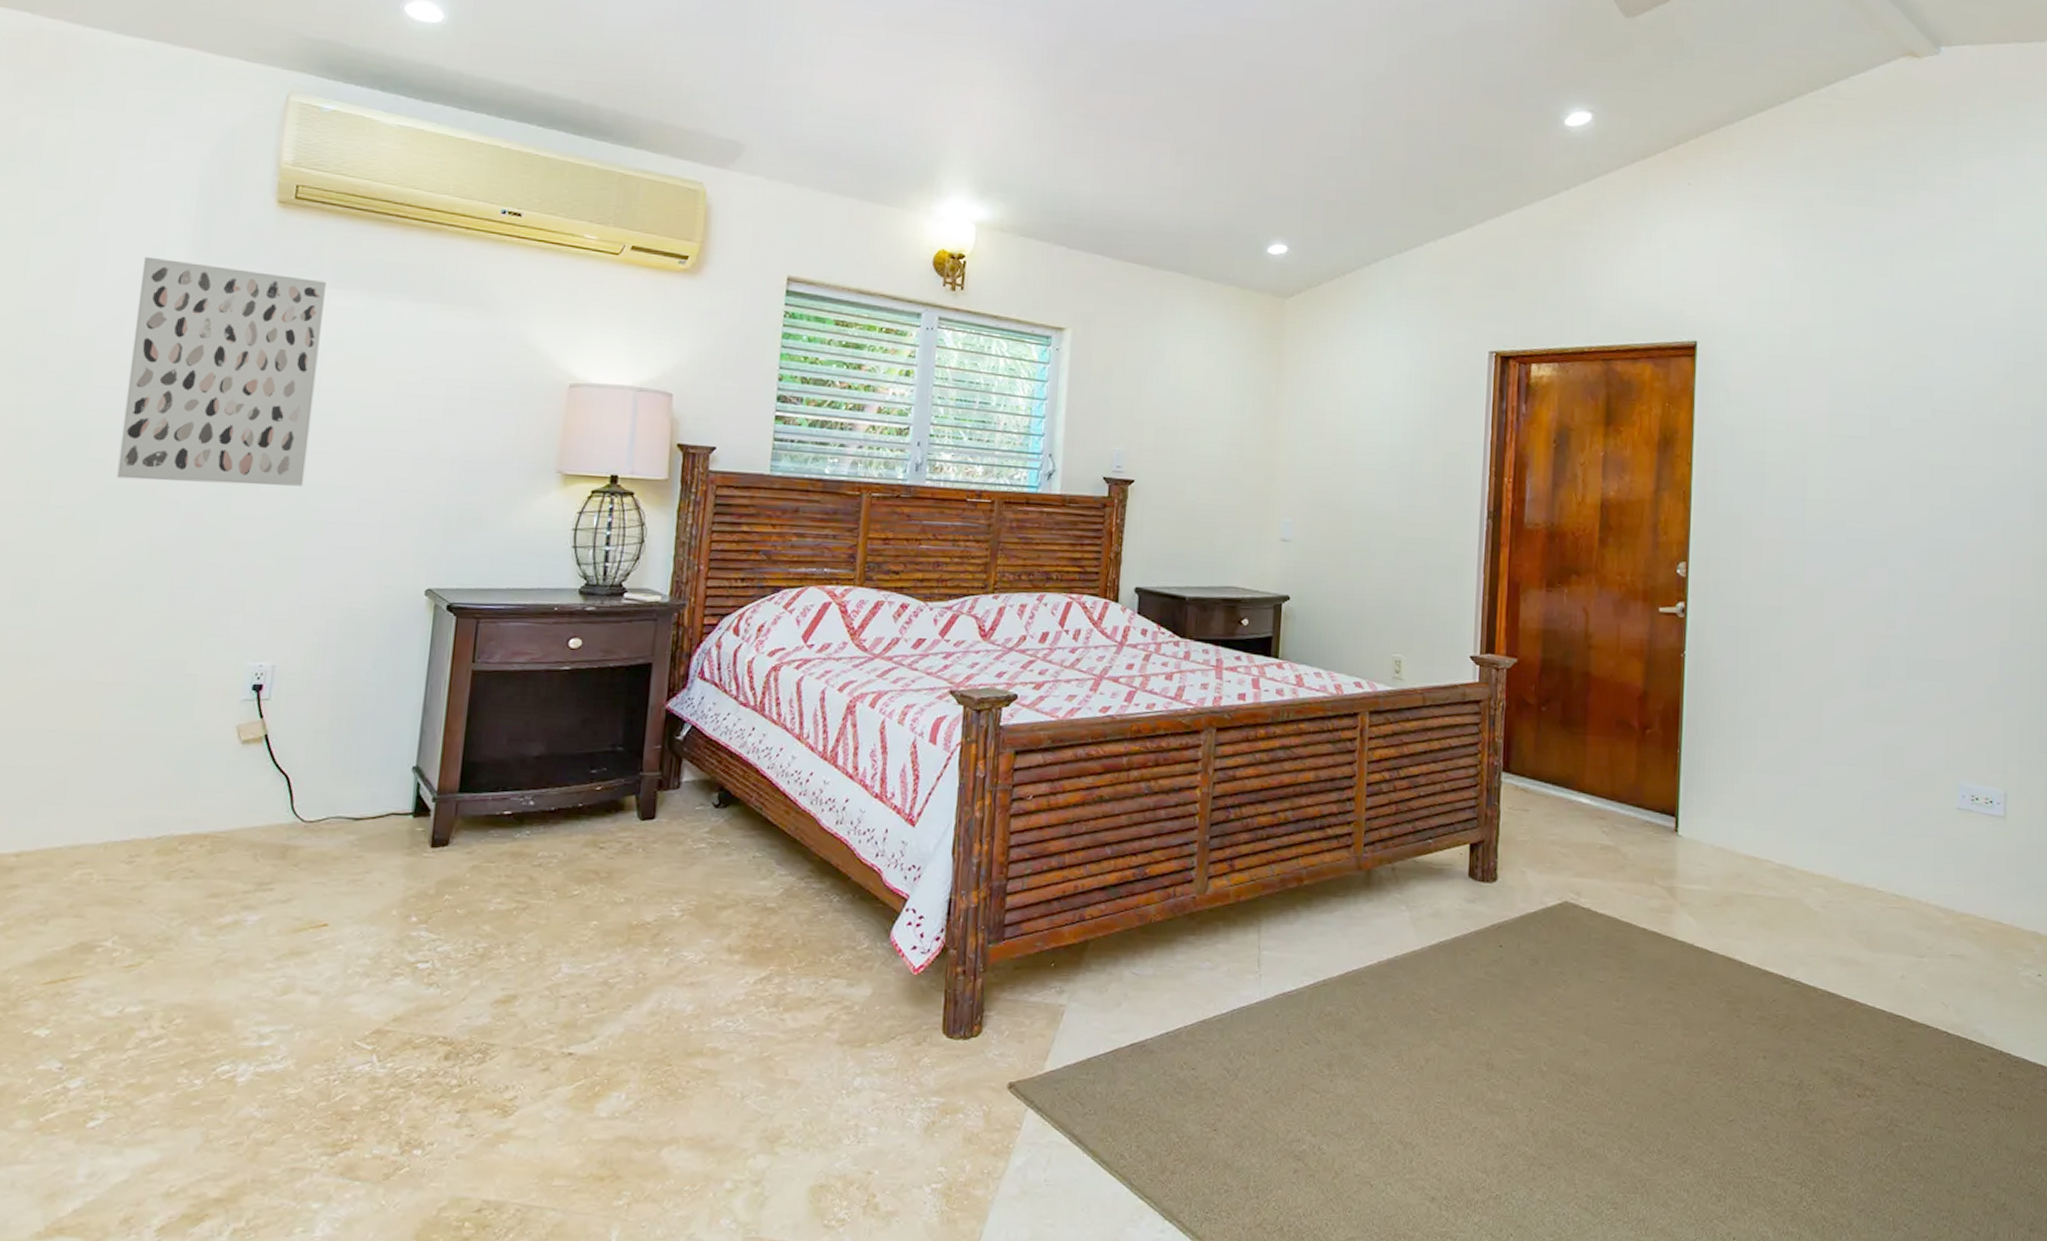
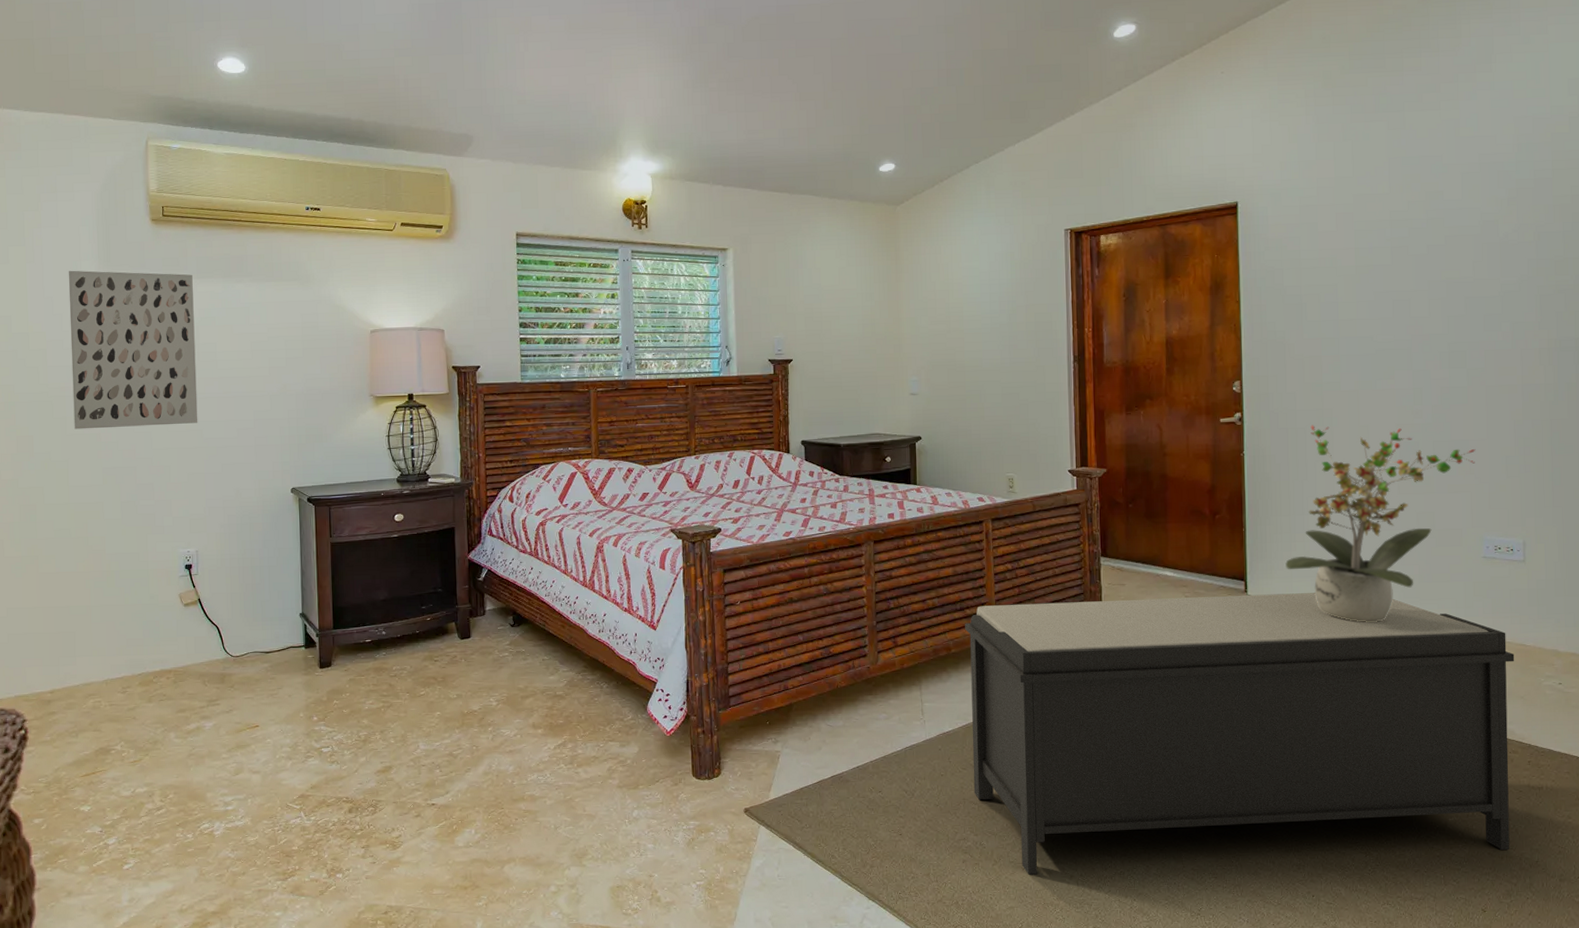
bench: none [1316,825,1989,1194] -> present [965,593,1515,875]
potted plant: none [1726,625,1955,882] -> present [1285,425,1476,622]

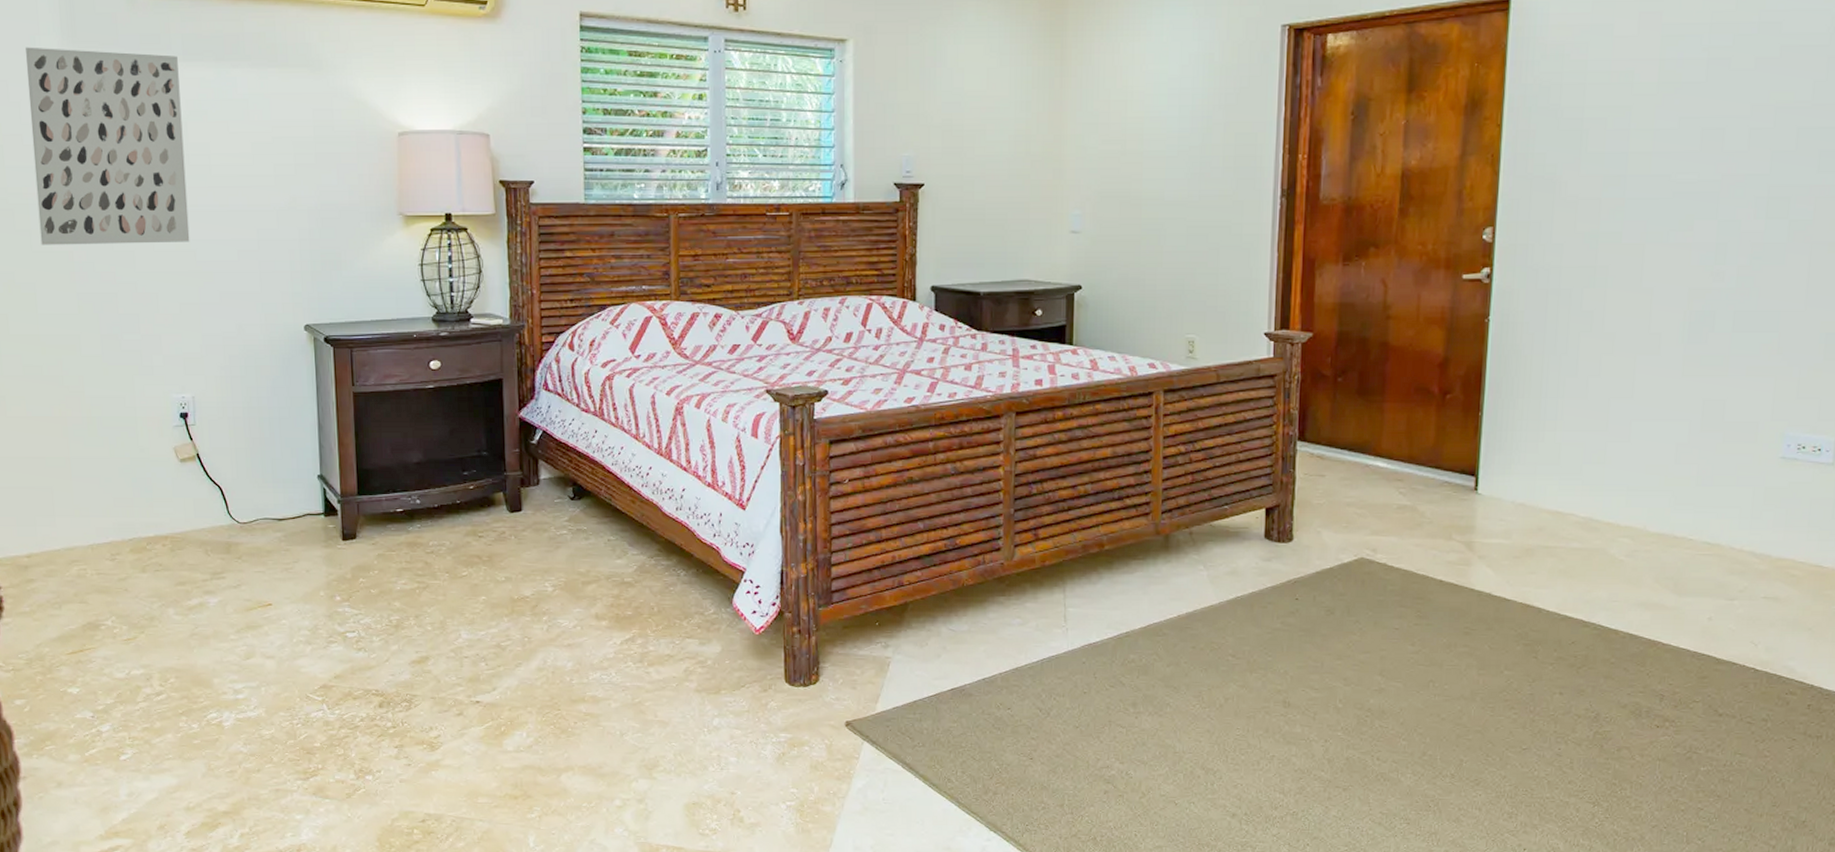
bench: present [965,593,1515,875] -> none [1122,493,1807,811]
potted plant: present [1285,425,1476,622] -> none [1529,285,1788,532]

